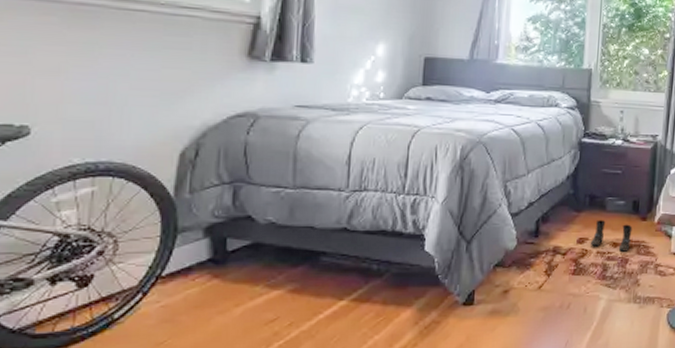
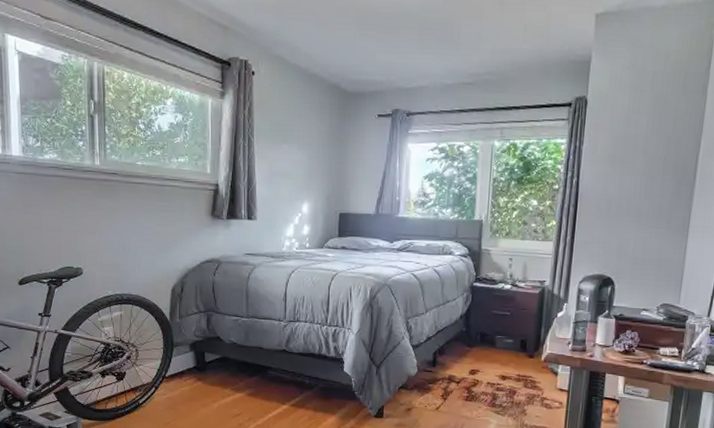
boots: present [590,220,633,252] -> none [481,355,520,385]

